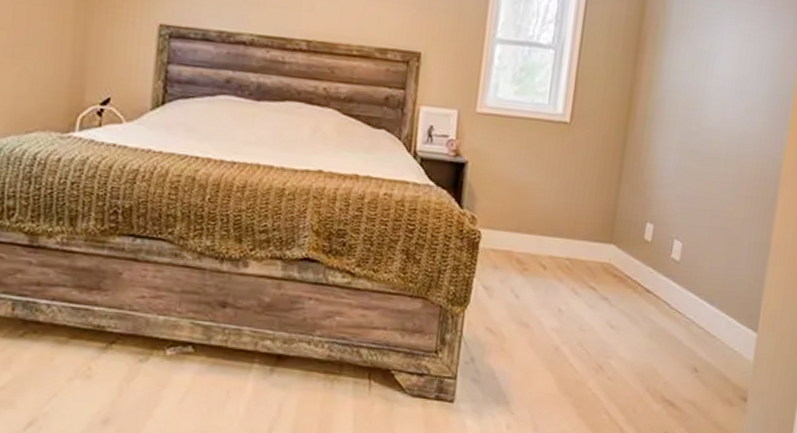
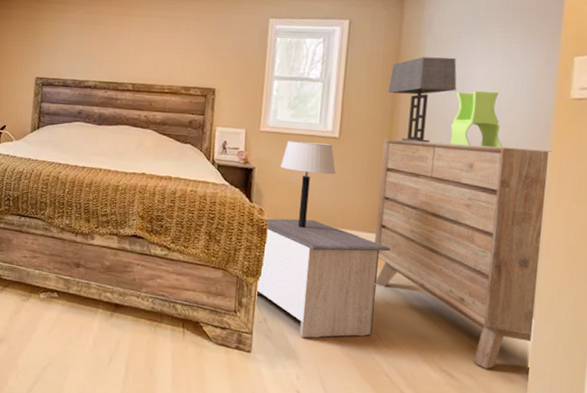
nightstand: none [461,228,620,377] -> present [255,218,391,338]
table lamp: none [499,126,564,239] -> present [281,141,336,228]
dresser: none [600,124,788,393] -> present [374,138,551,369]
table lamp: none [628,22,704,130] -> present [388,57,457,143]
decorative vase: none [690,67,743,137] -> present [450,90,503,148]

